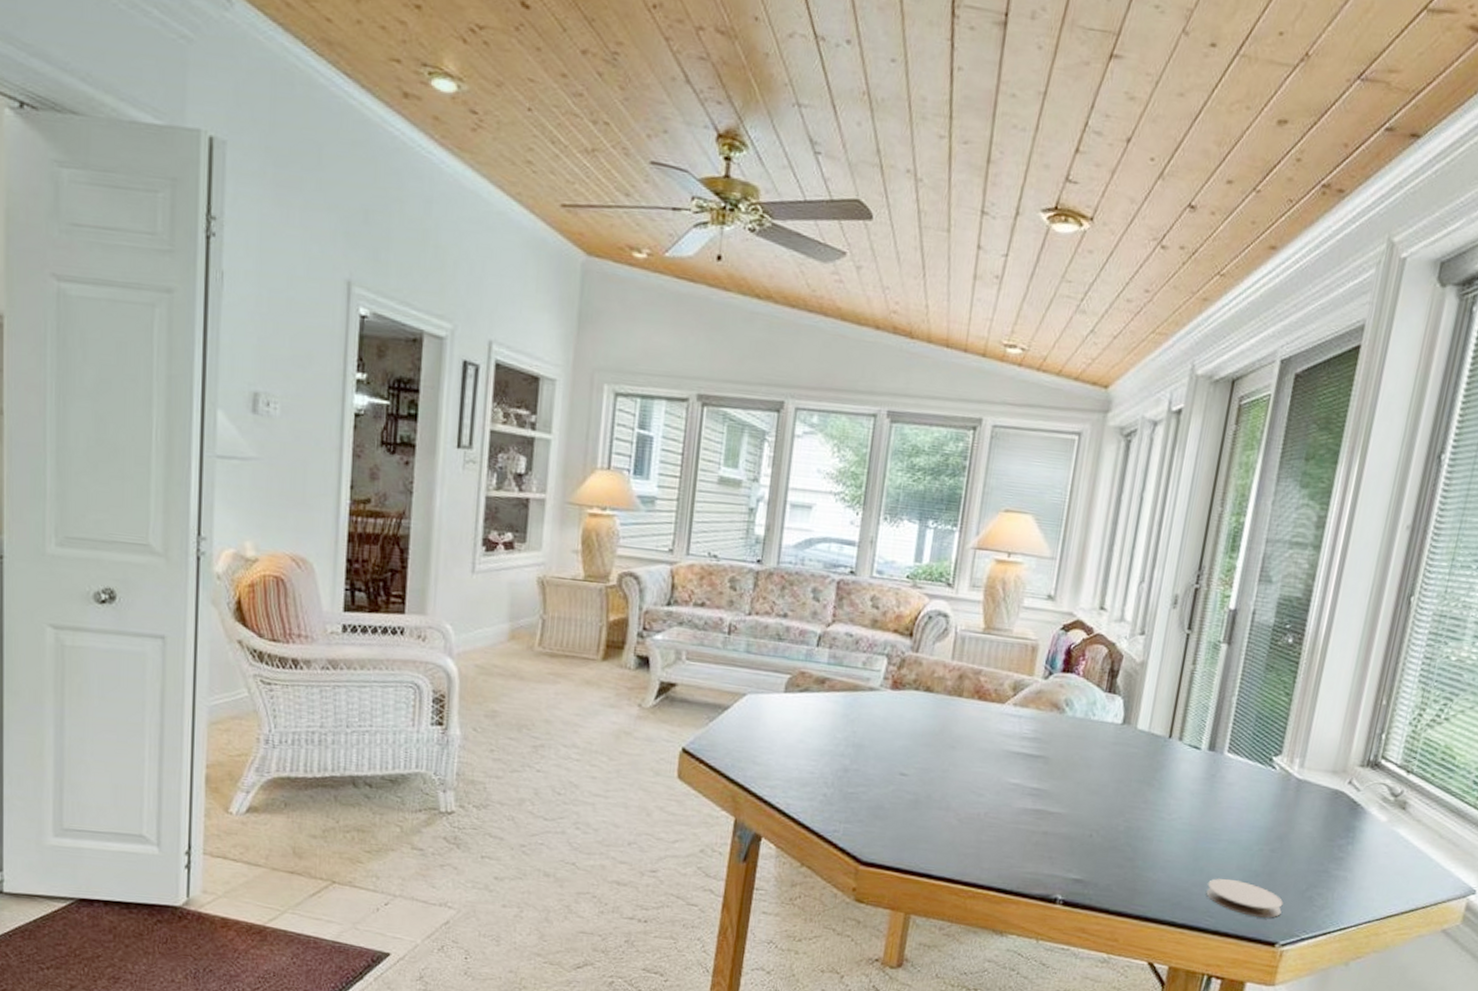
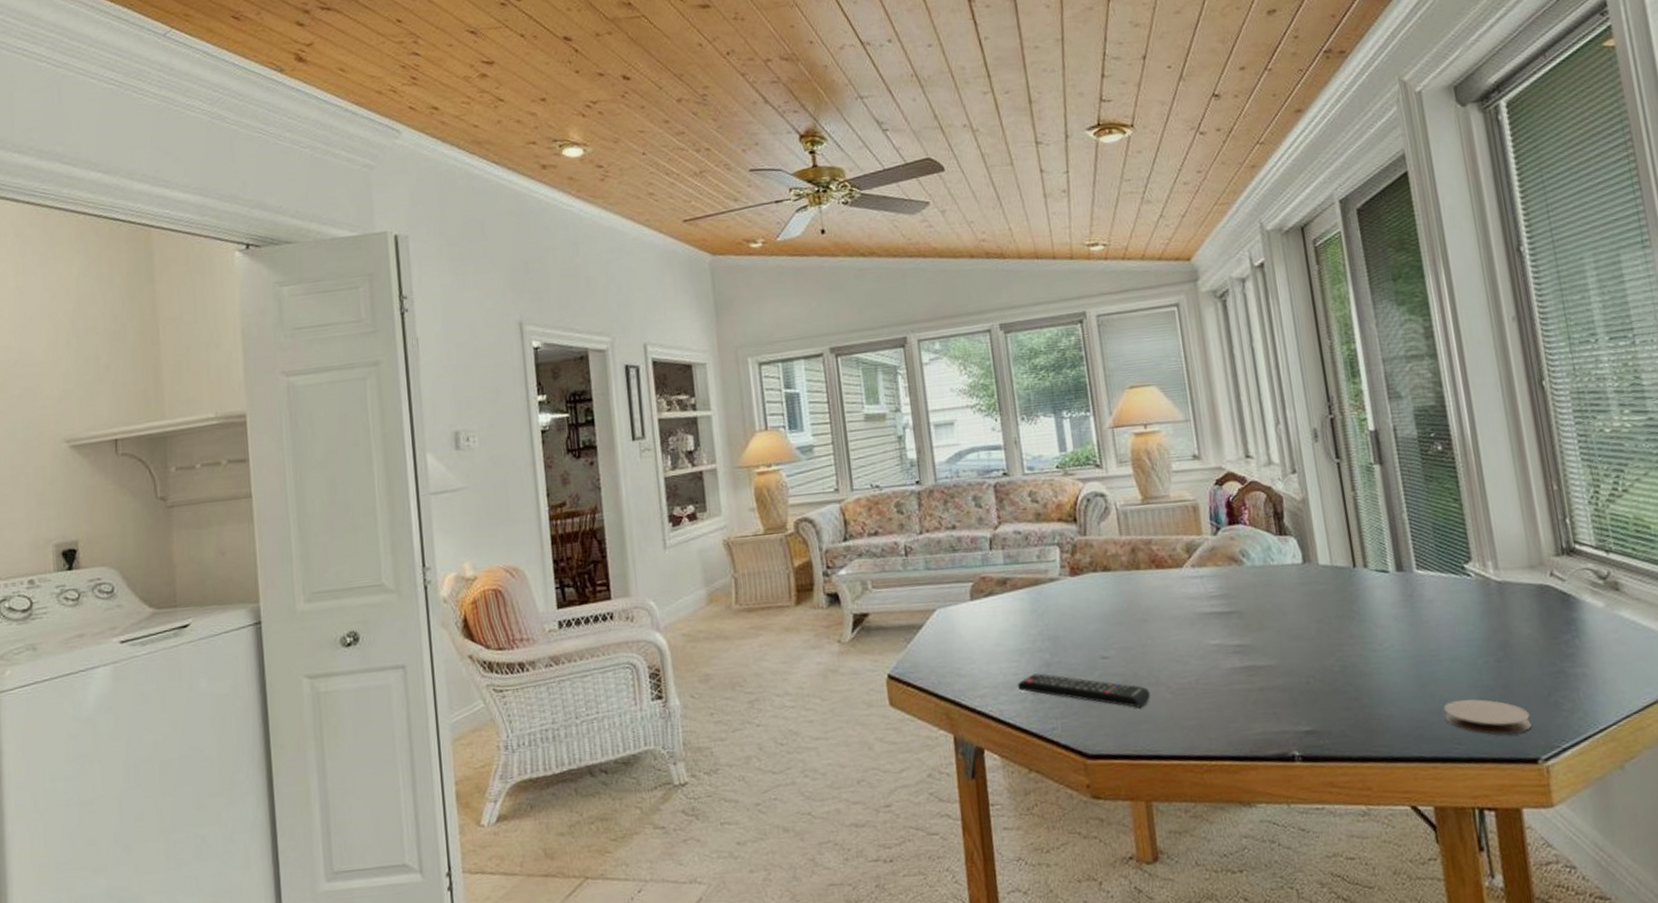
remote control: none [809,776,939,828] -> present [1017,673,1151,708]

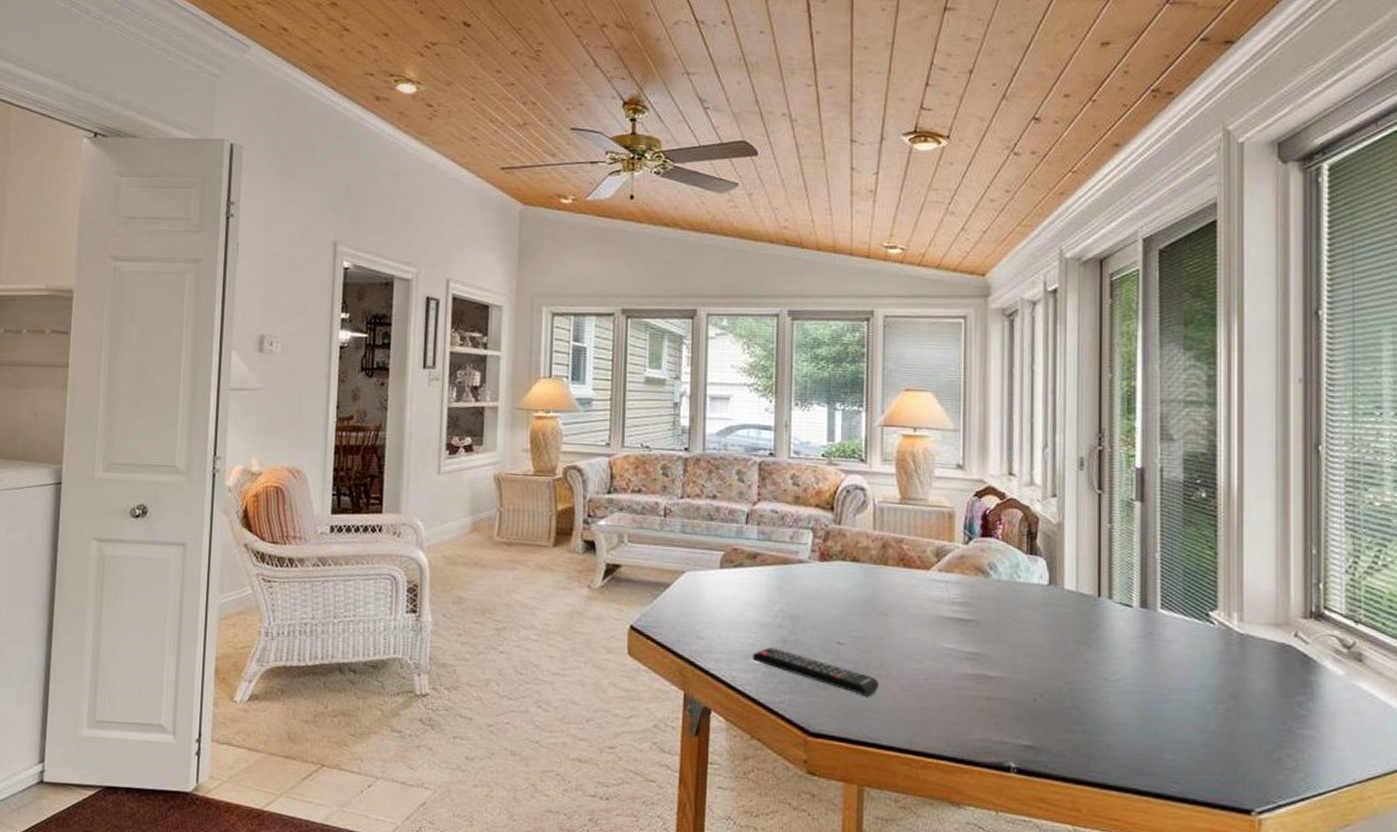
coaster: present [1444,699,1532,735] -> none [1166,741,1251,783]

